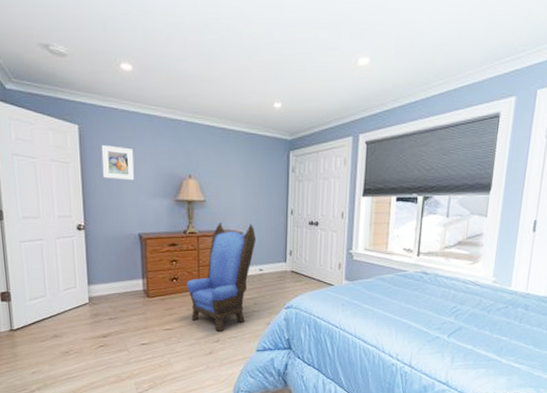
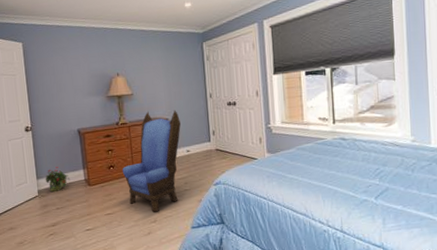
potted plant: none [97,272,127,300] -> present [45,166,71,192]
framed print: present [101,145,135,181] -> none [41,56,71,85]

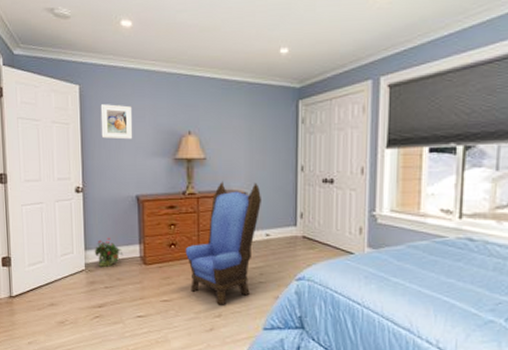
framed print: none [41,56,71,85] -> present [100,104,133,140]

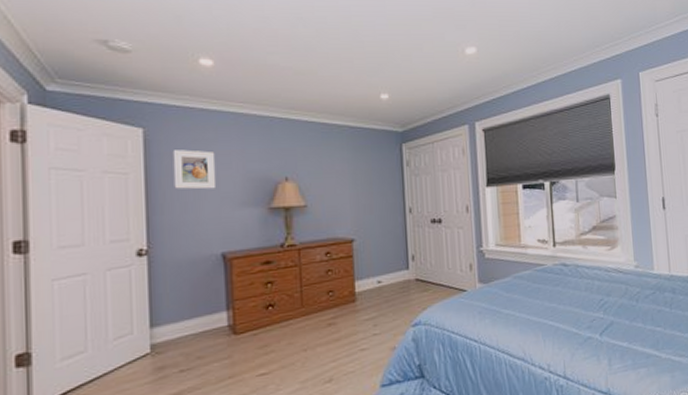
potted plant: present [94,237,124,267] -> none [164,307,206,346]
armchair: present [185,181,261,305] -> none [285,228,371,368]

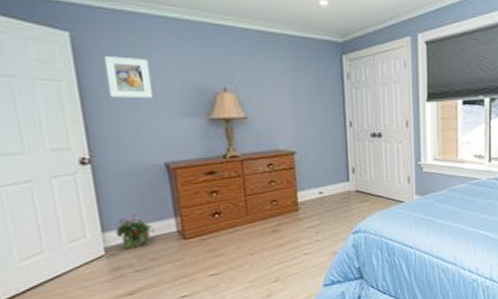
potted plant: none [164,307,206,346] -> present [115,214,156,249]

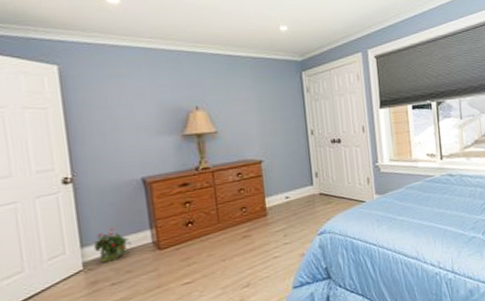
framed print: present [103,56,154,99] -> none [88,84,132,121]

